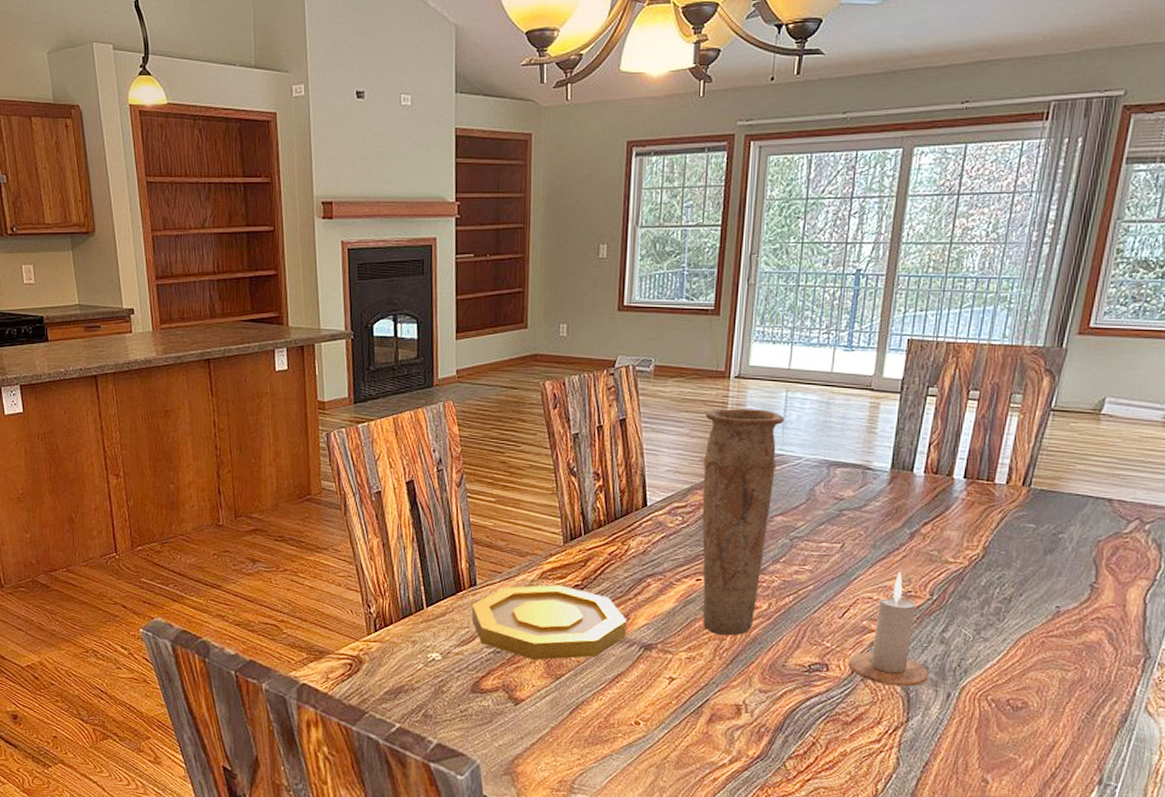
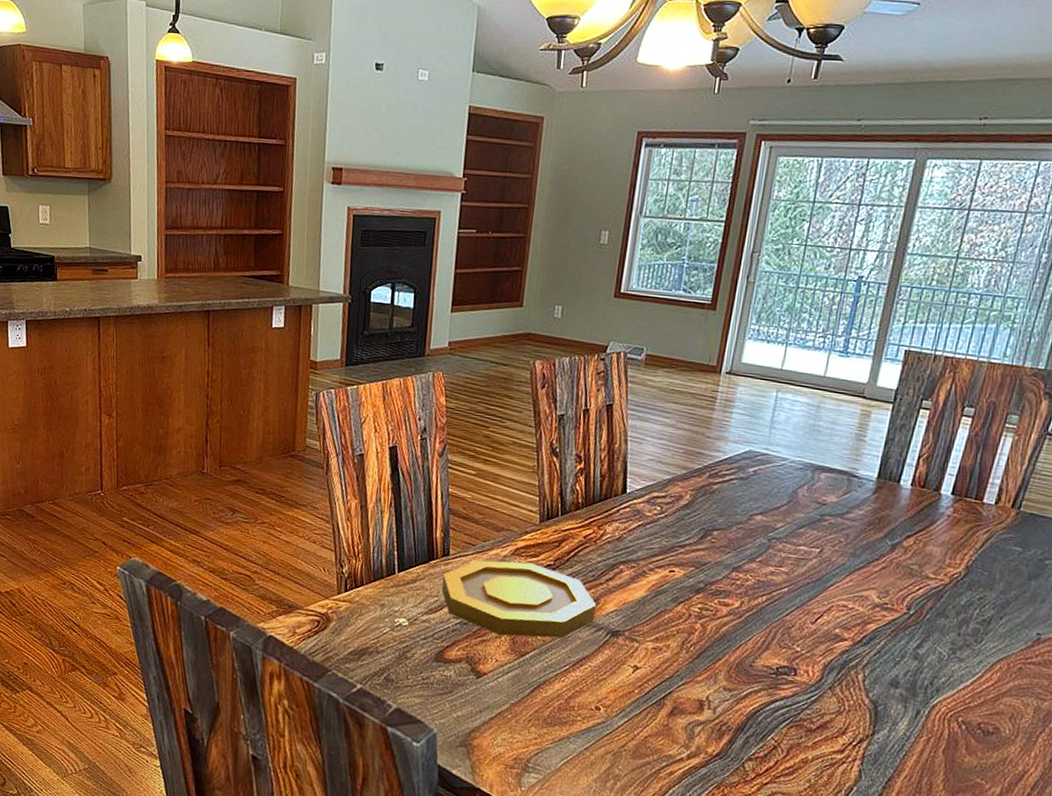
vase: present [701,408,785,636] -> none [672,402,773,631]
candle: present [848,572,929,687] -> none [817,583,900,700]

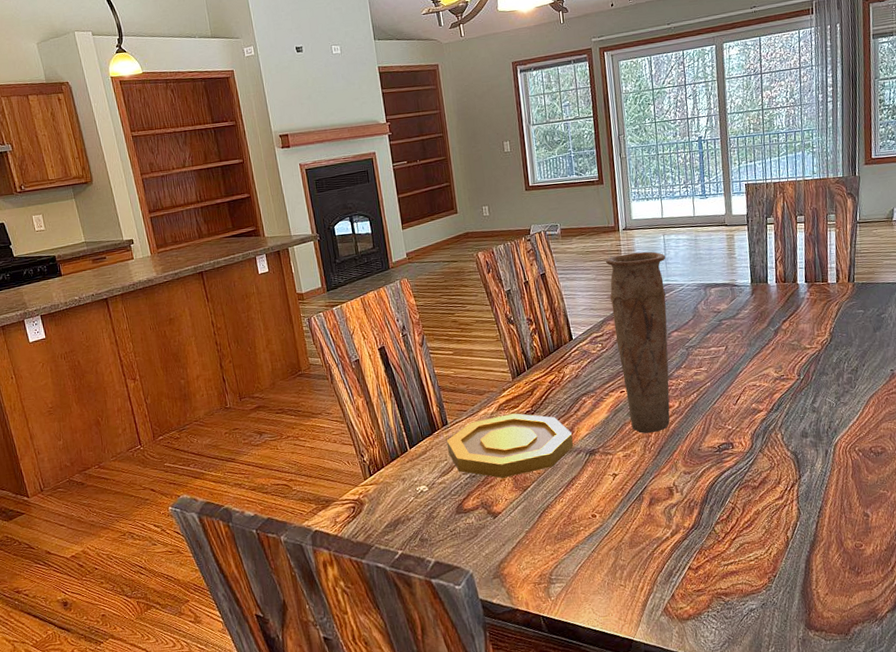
vase: none [672,402,773,631] -> present [605,251,670,434]

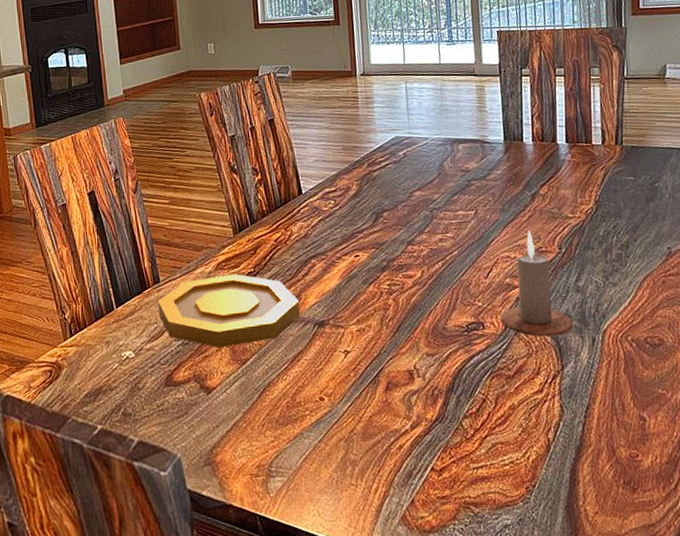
vase: present [605,251,670,434] -> none [340,100,411,306]
candle: none [747,362,810,452] -> present [500,231,574,337]

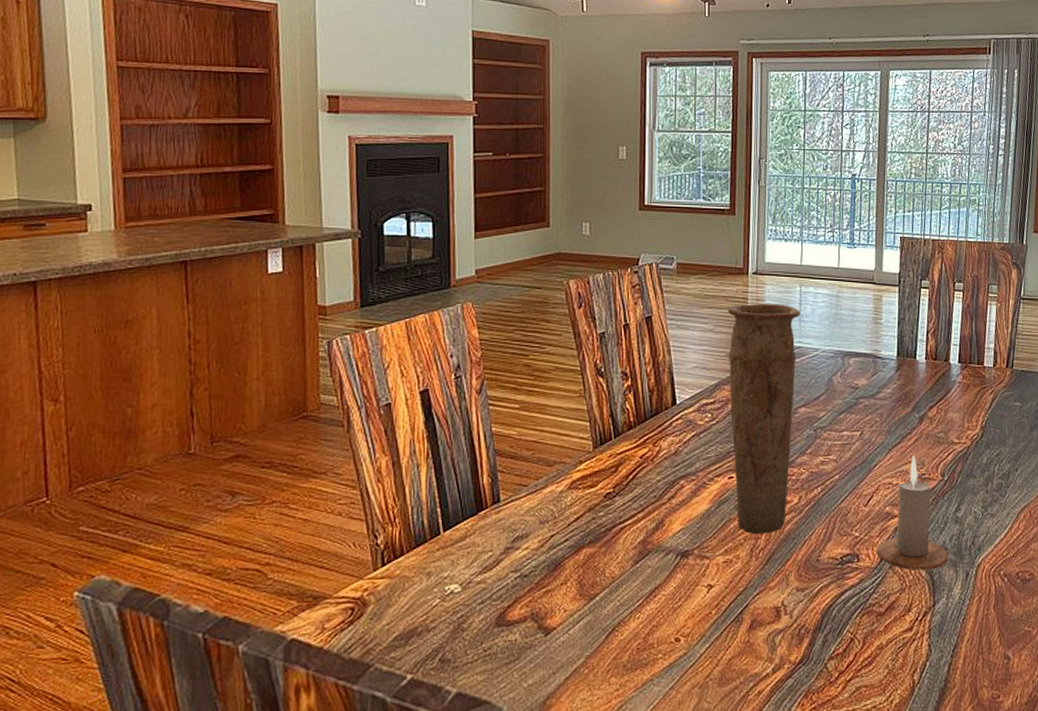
bowl: present [157,274,300,348] -> none [495,494,661,581]
vase: none [340,100,411,306] -> present [727,304,801,535]

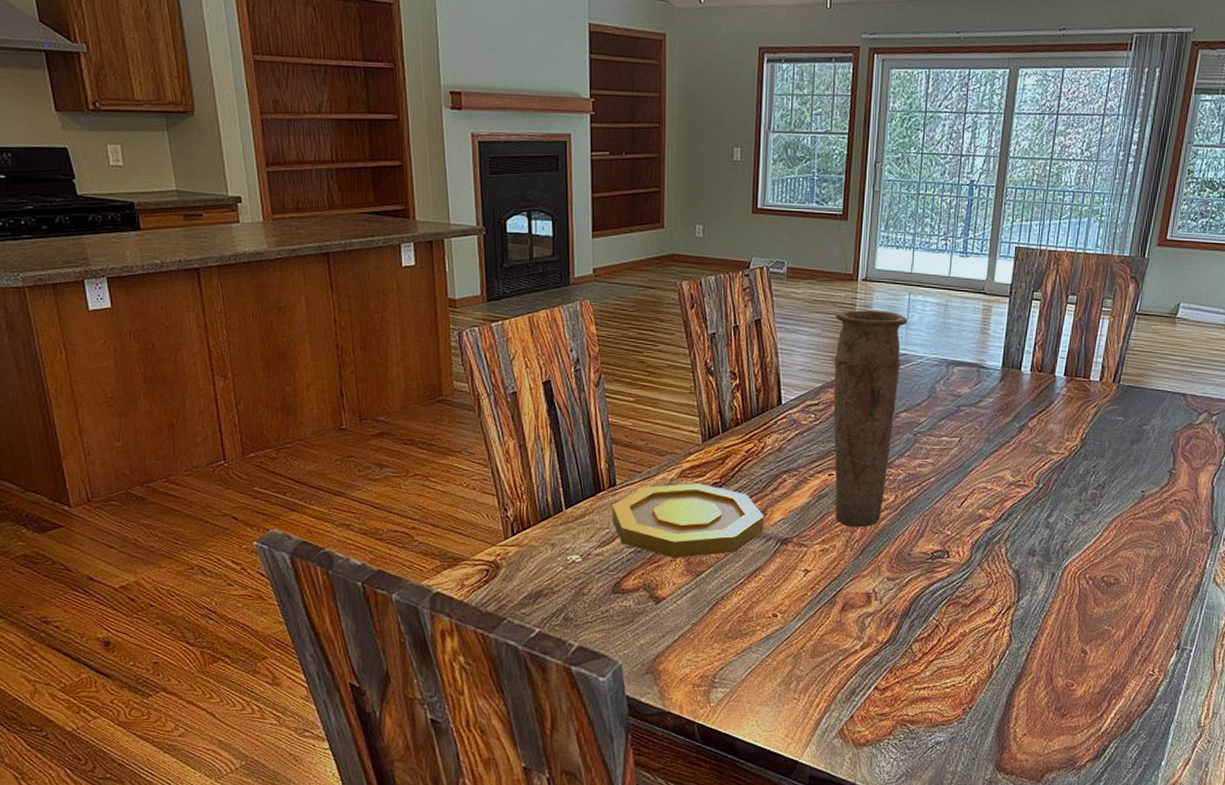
bowl: none [495,494,661,581] -> present [611,483,763,558]
candle: present [876,456,949,571] -> none [966,463,1037,569]

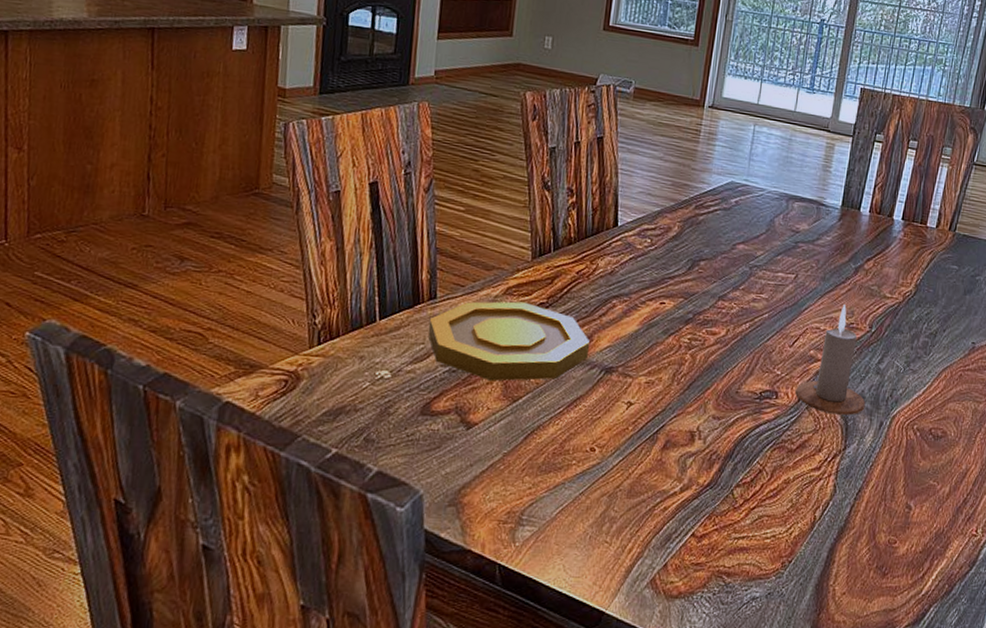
vase: present [833,310,908,528] -> none [664,135,751,362]
candle: none [966,463,1037,569] -> present [795,305,866,415]

